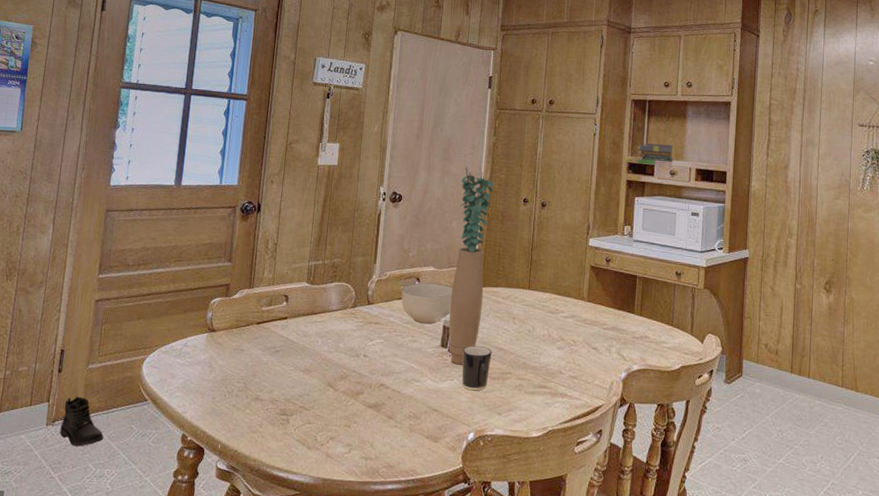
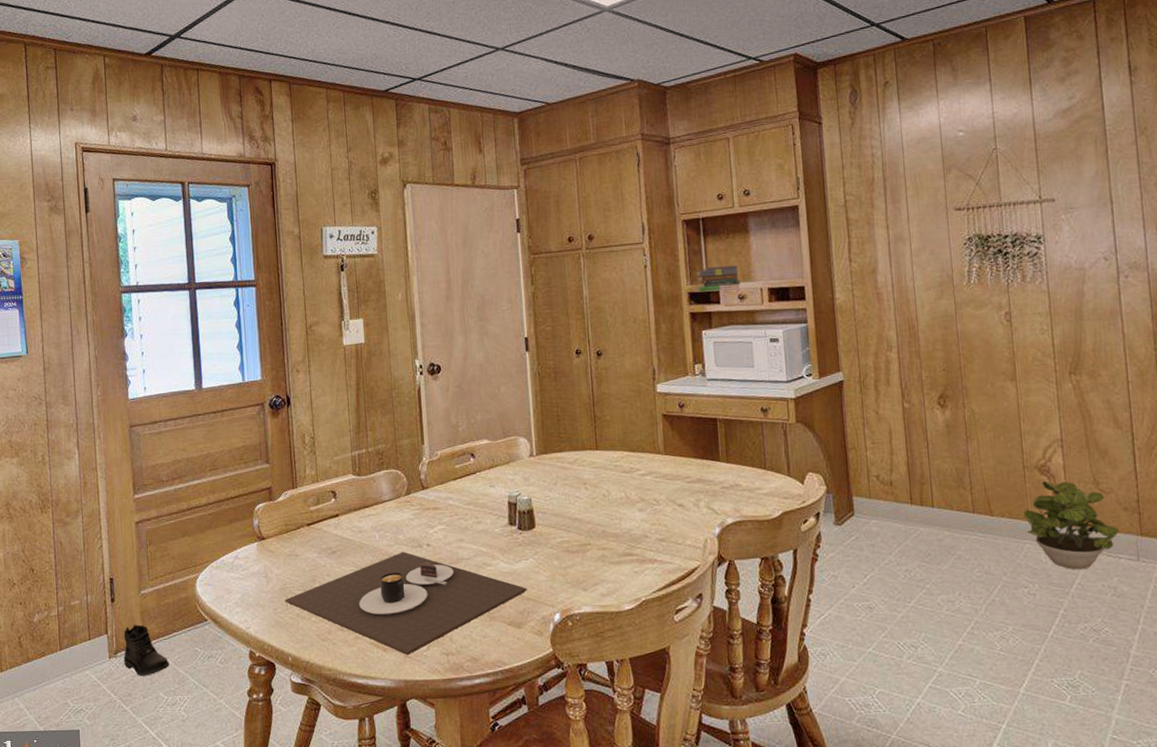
place setting: none [224,359,448,455] -> present [285,552,527,655]
bowl: present [401,282,453,324] -> none [456,457,514,502]
vase: present [448,167,494,365] -> none [503,324,549,542]
mug: present [462,346,492,391] -> none [533,519,567,569]

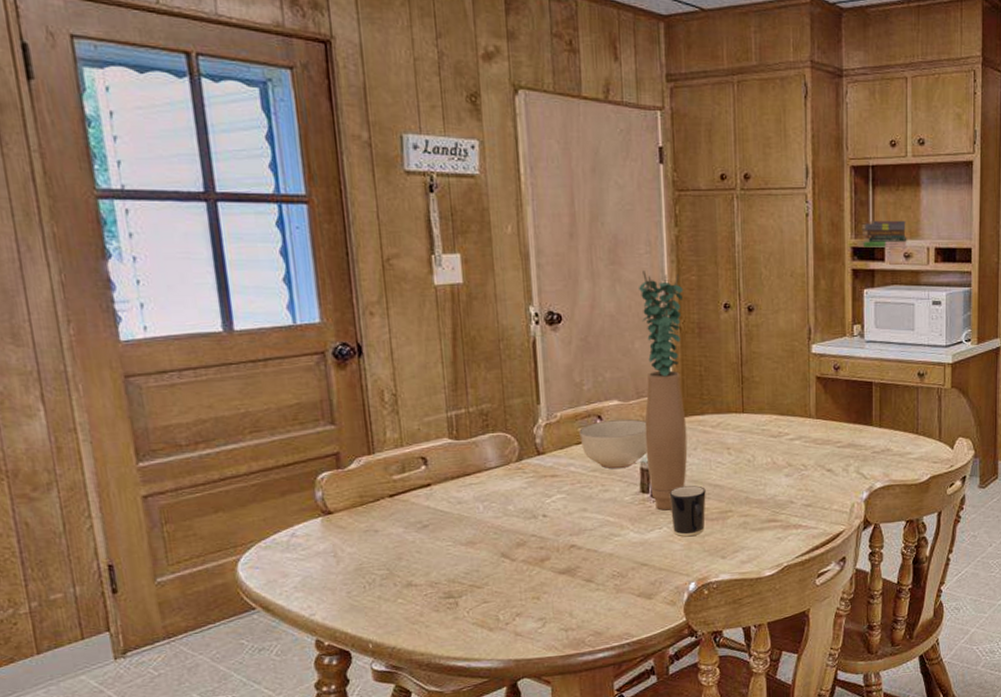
boot: present [123,624,170,676] -> none [134,618,205,677]
place setting: present [285,552,527,655] -> none [361,523,660,633]
bowl: none [456,457,514,502] -> present [579,419,647,468]
vase: none [503,324,549,542] -> present [639,270,688,511]
mug: none [533,519,567,569] -> present [669,485,706,537]

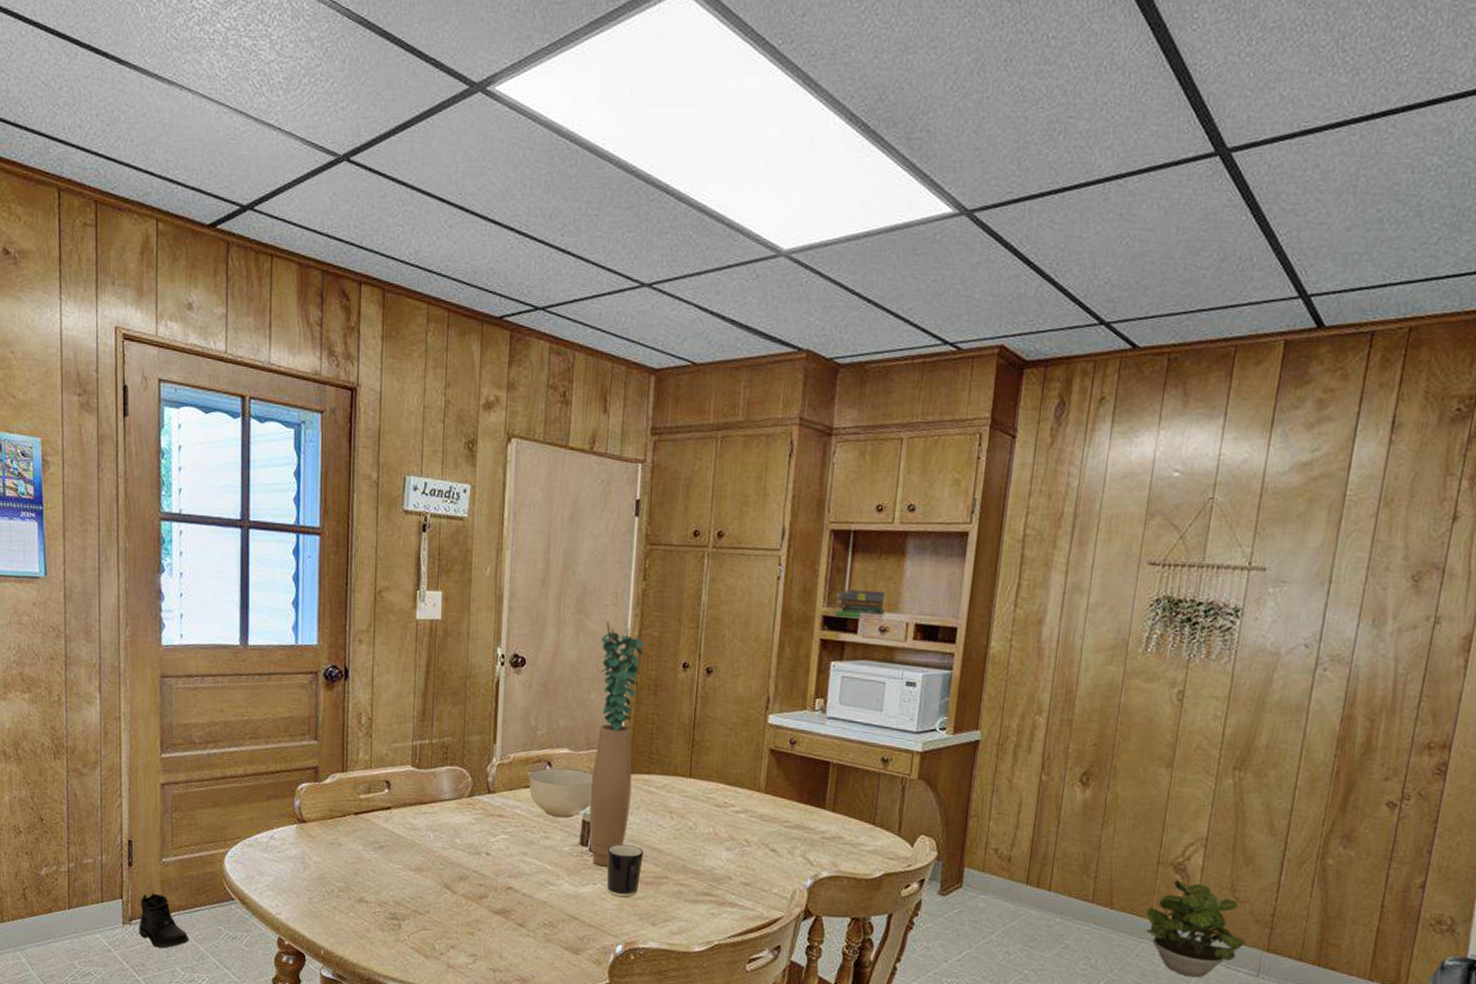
boot: none [134,618,205,677] -> present [139,893,189,948]

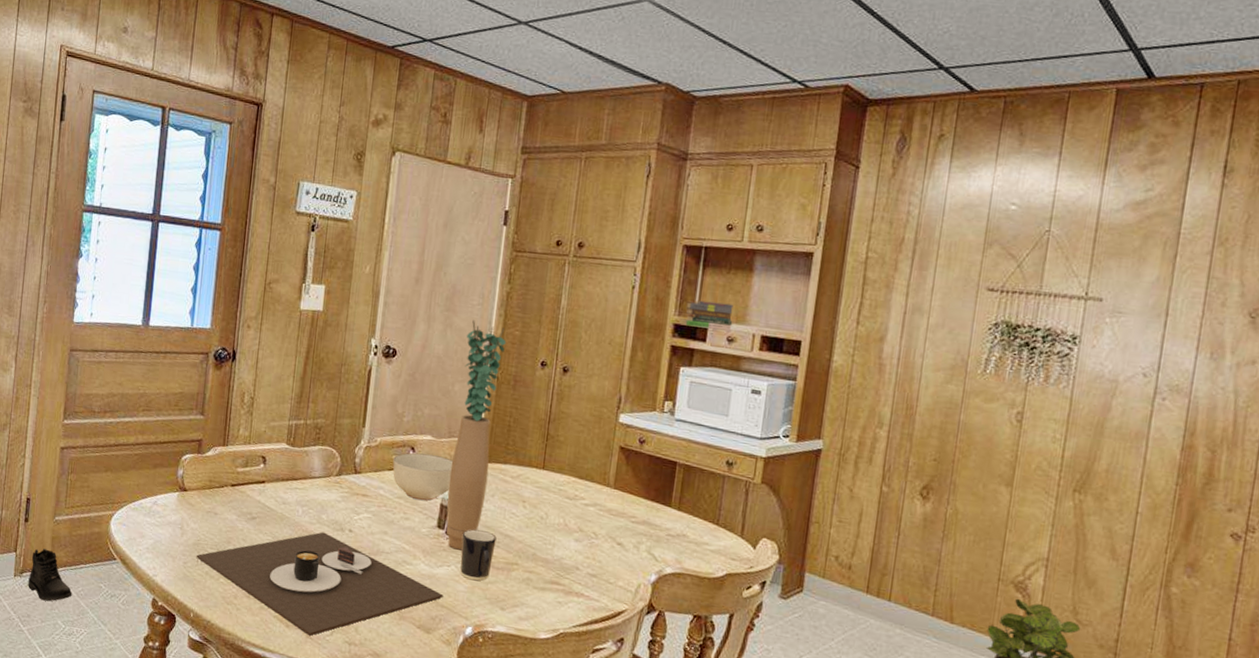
place setting: none [322,857,591,965] -> present [196,532,443,636]

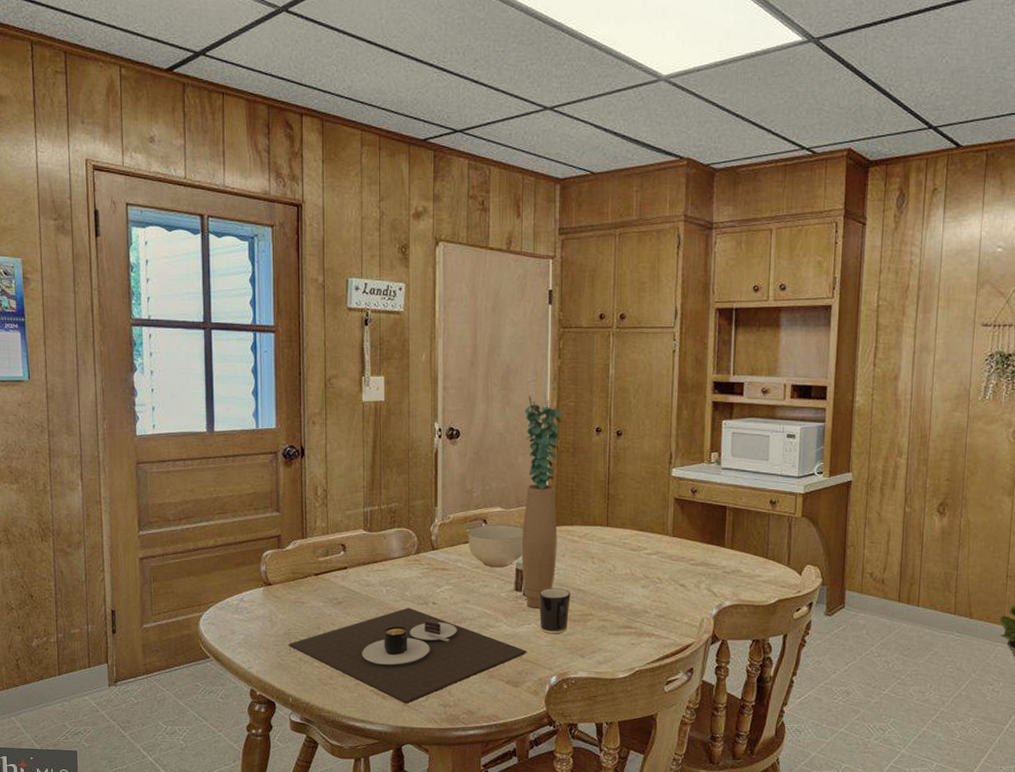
boot: present [28,548,72,602] -> none [123,656,170,705]
books: present [679,300,734,331] -> none [718,358,766,383]

